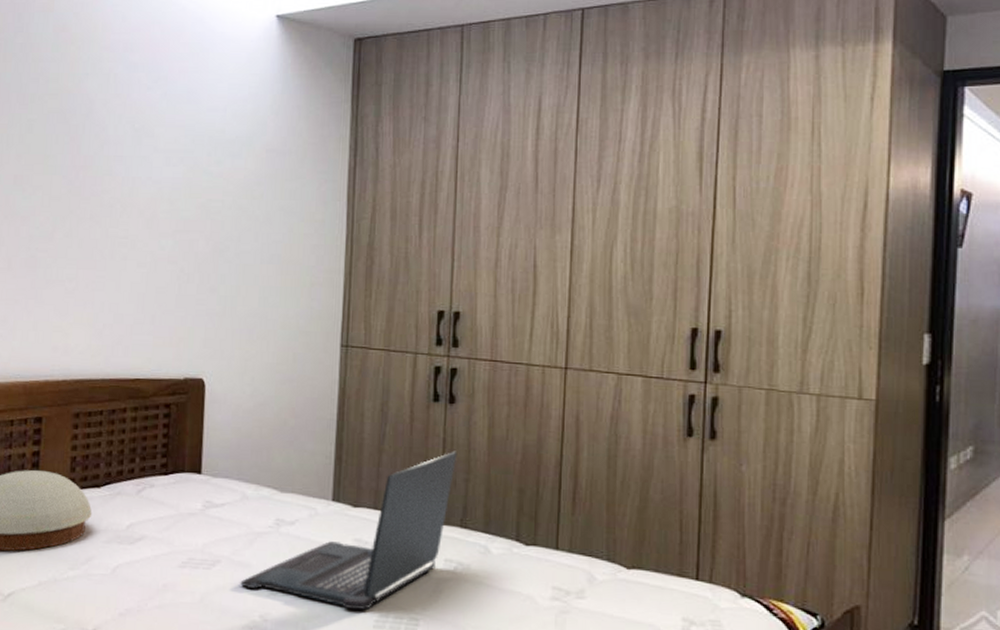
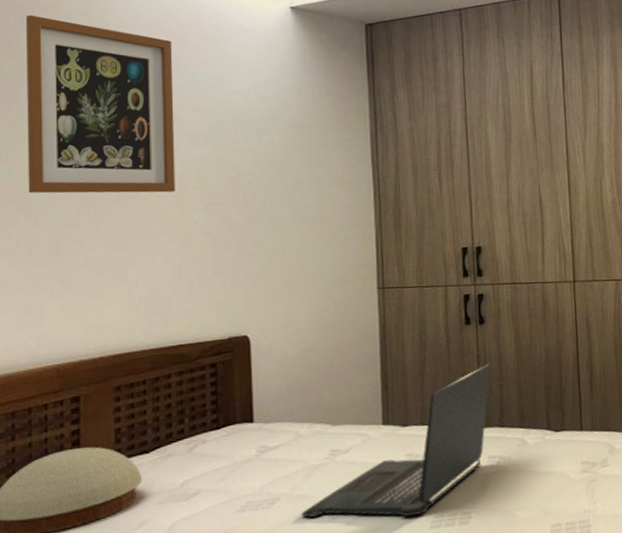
wall art: none [12,14,155,213] -> present [25,14,176,194]

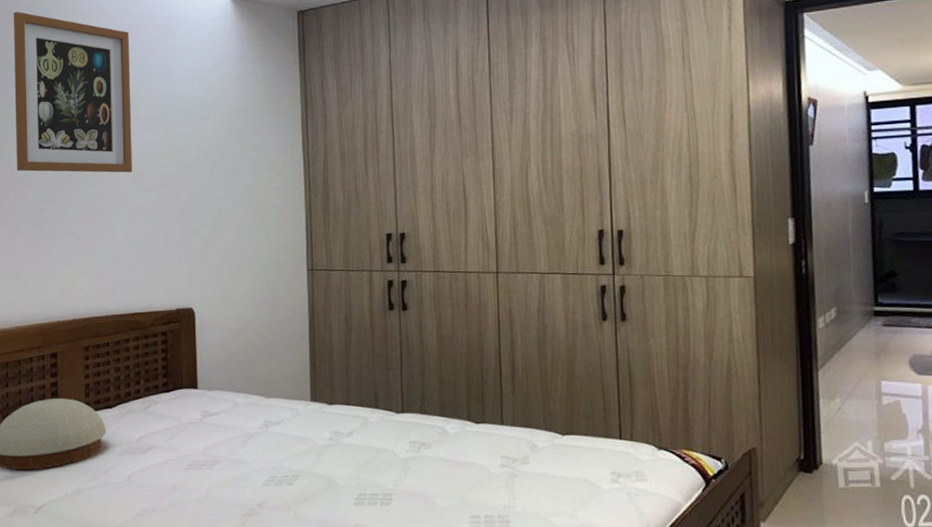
laptop: present [301,363,491,518] -> none [238,349,413,492]

